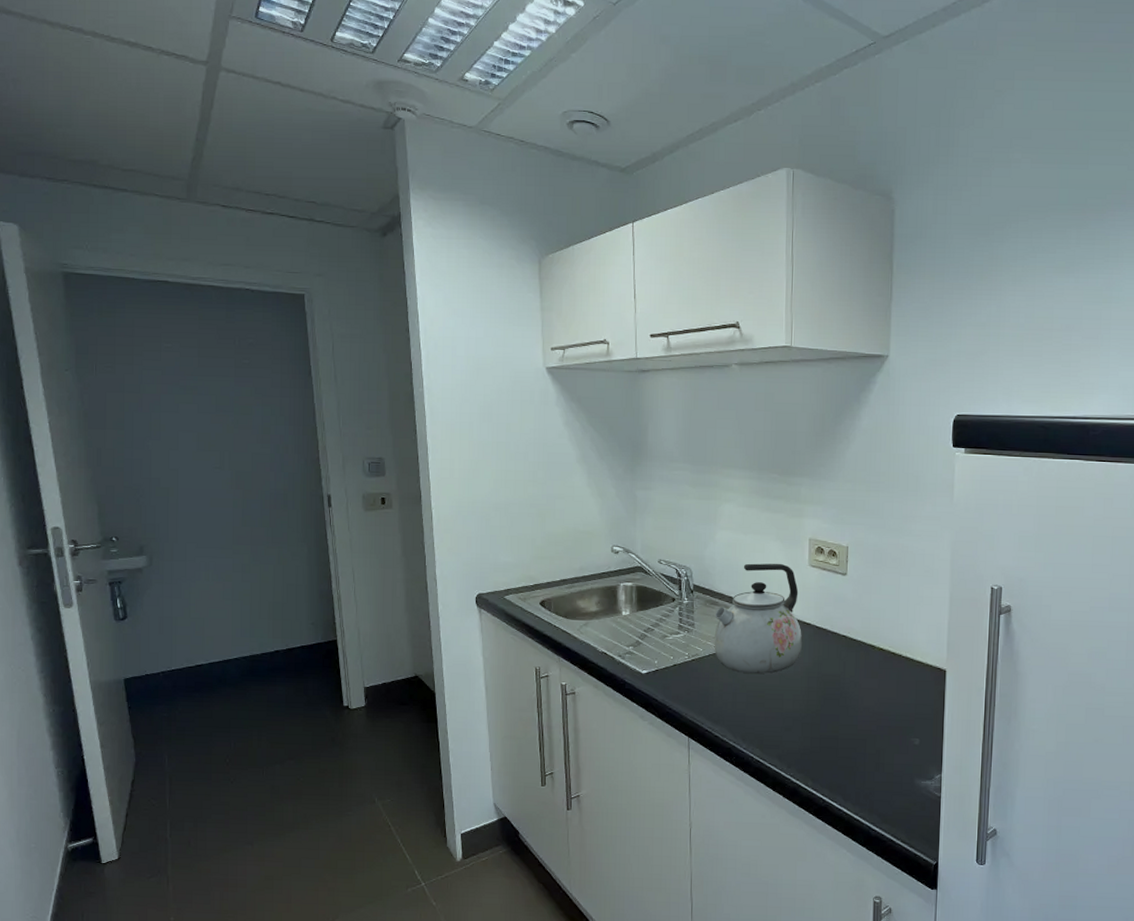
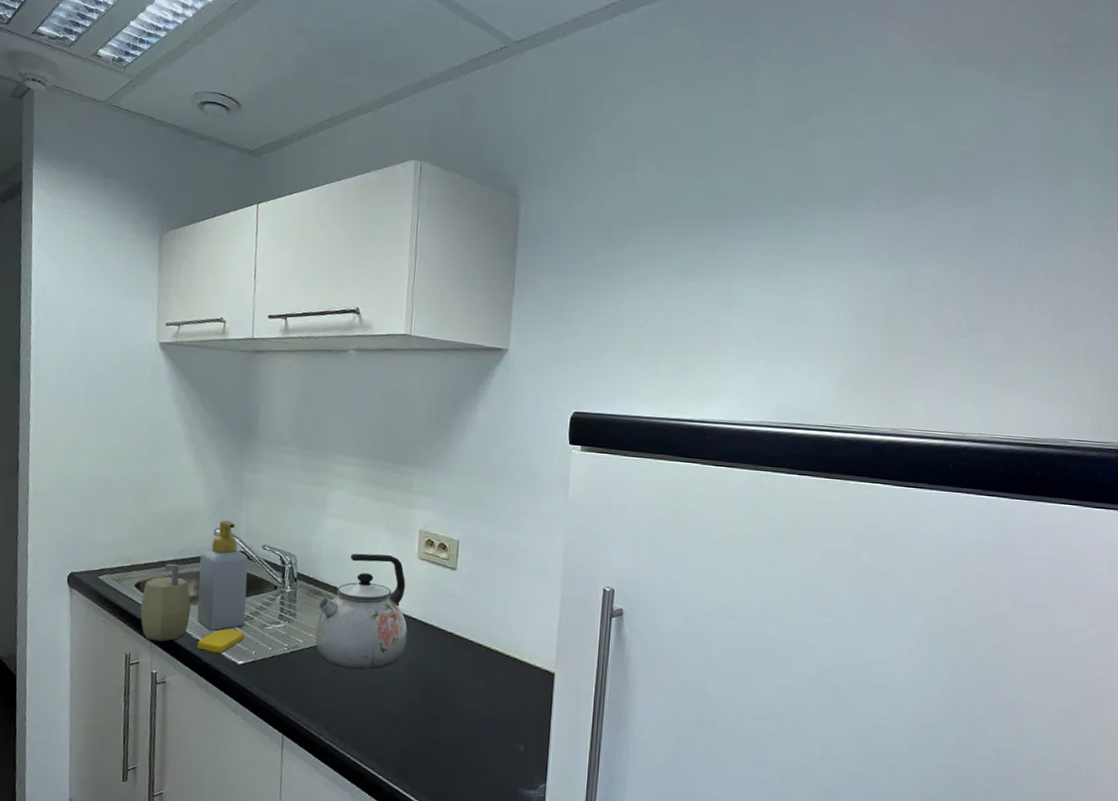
soap dispenser: none [546,581,594,656] -> present [140,563,191,643]
soap bottle: none [599,538,647,644] -> present [197,520,248,632]
sponge: none [603,641,646,665] -> present [197,629,244,654]

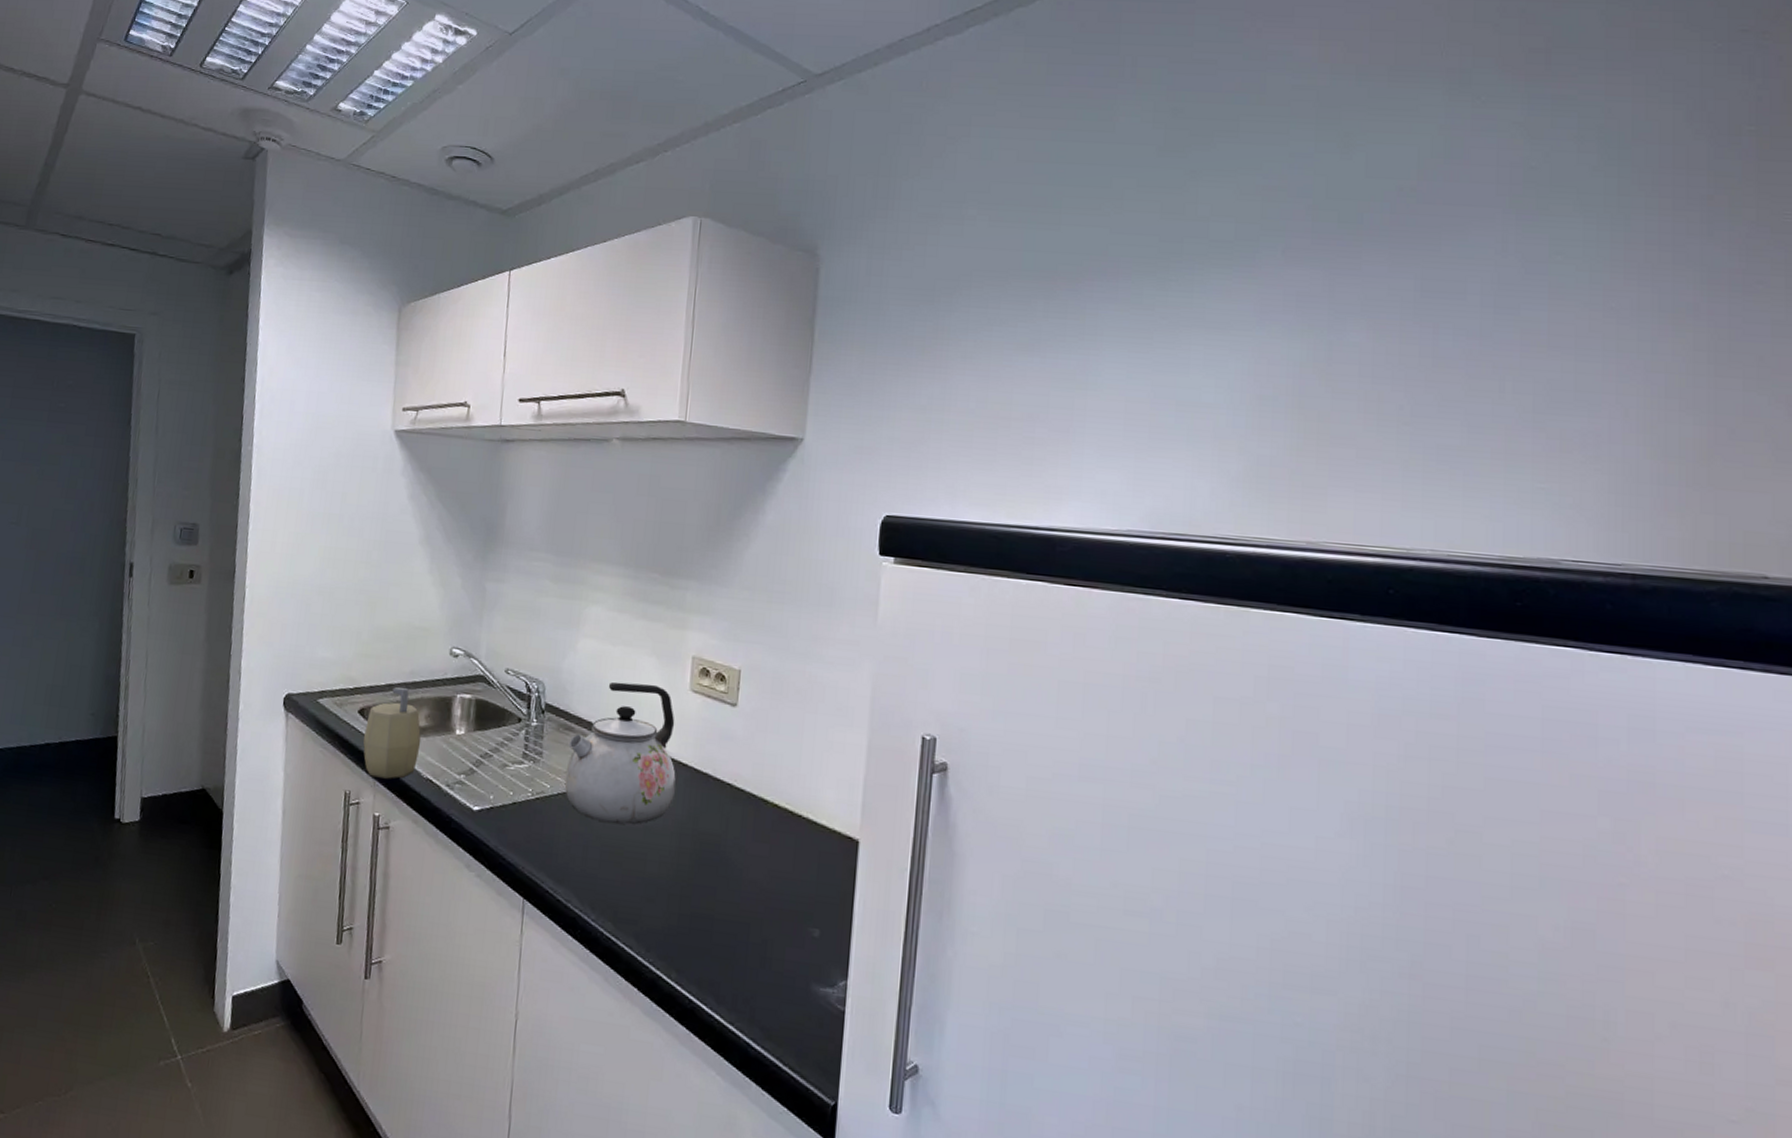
soap bottle: present [197,520,248,632] -> none [427,638,489,770]
sponge: present [197,629,244,654] -> none [427,767,482,798]

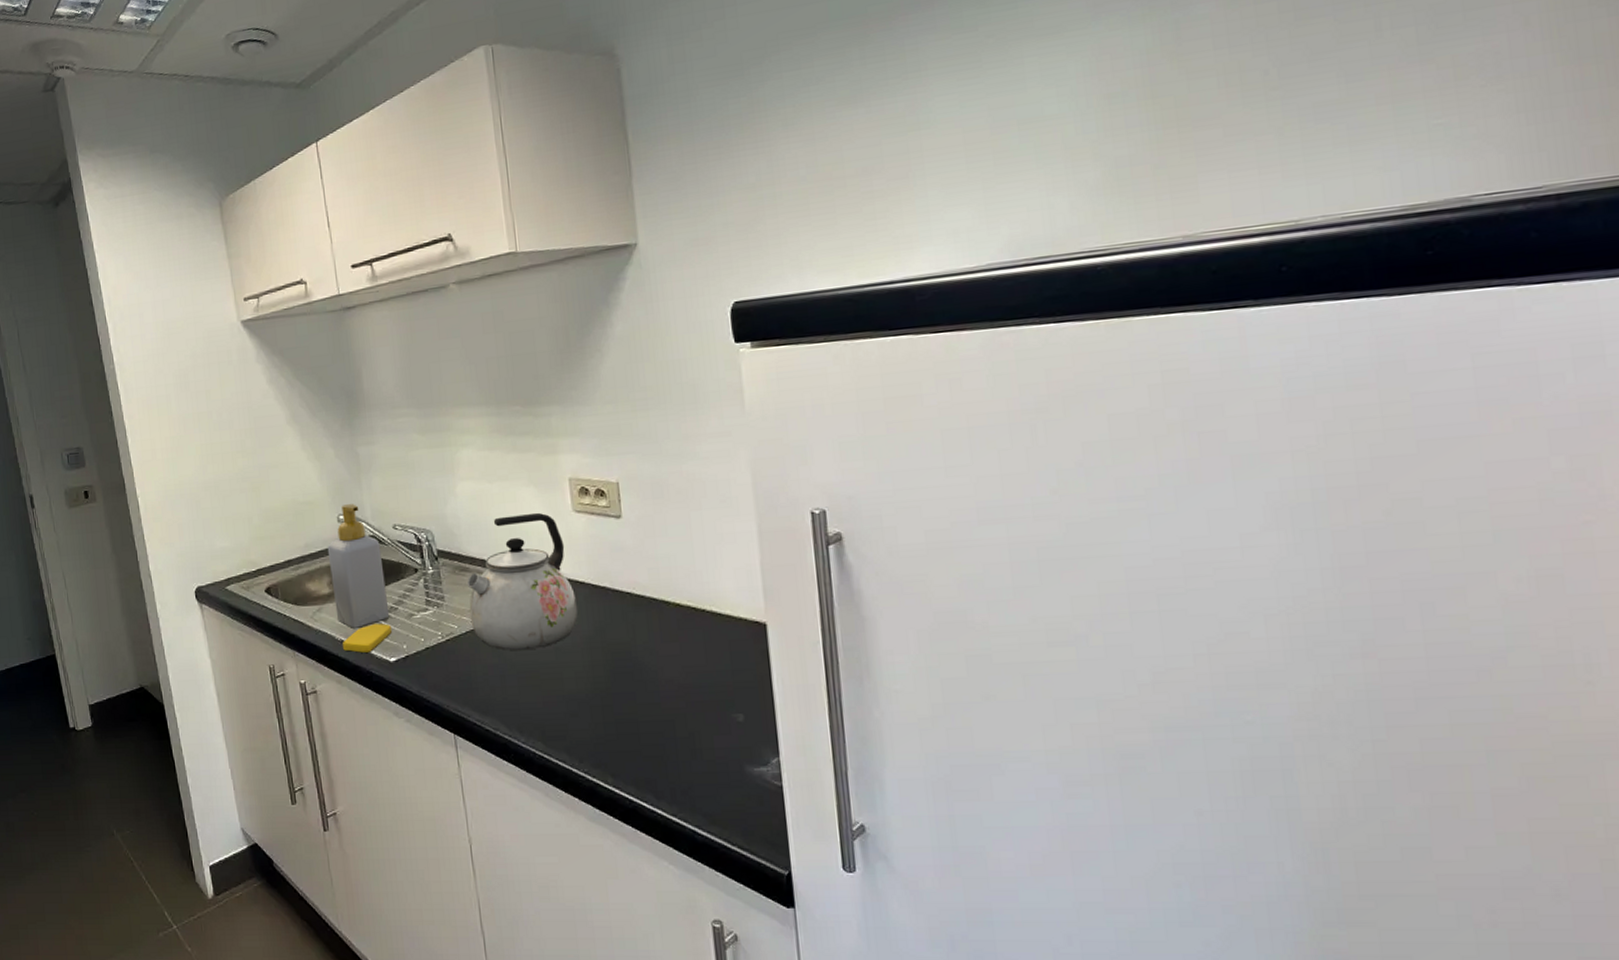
soap dispenser: present [363,686,422,780] -> none [274,560,329,649]
soap bottle: none [427,638,489,770] -> present [327,504,390,630]
sponge: none [427,767,482,798] -> present [343,623,392,654]

